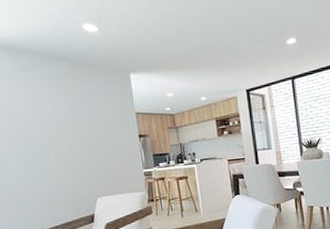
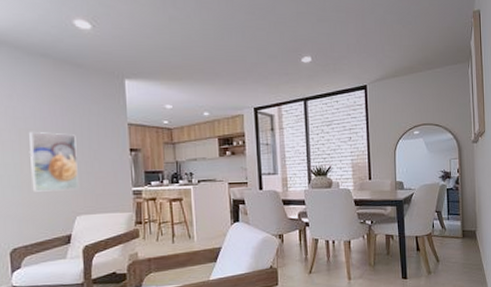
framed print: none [53,125,97,179] -> present [29,132,78,192]

